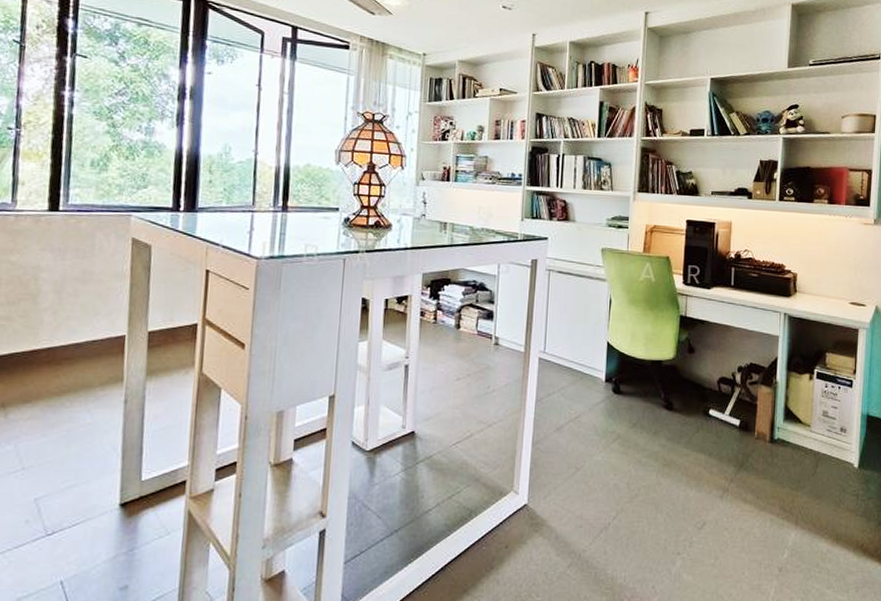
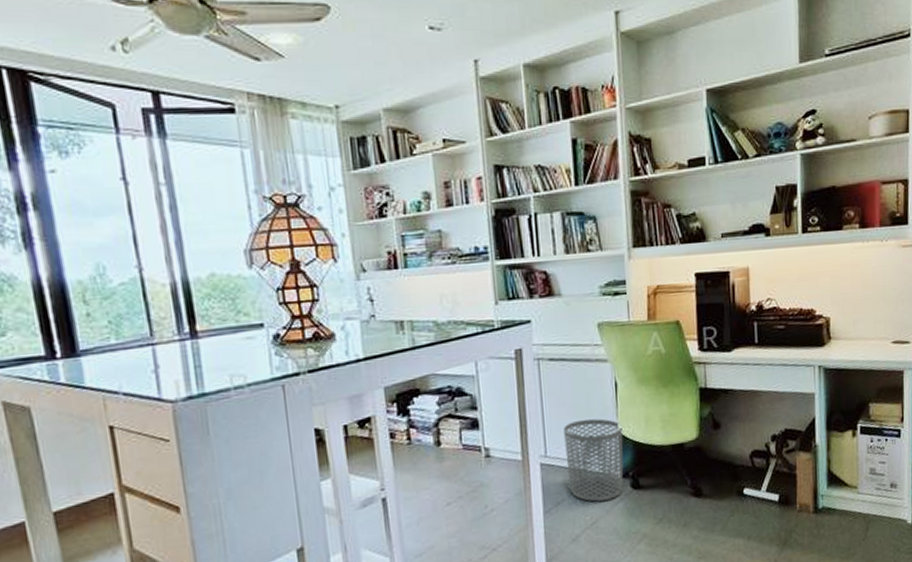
waste bin: none [560,326,611,399] -> present [564,418,624,502]

